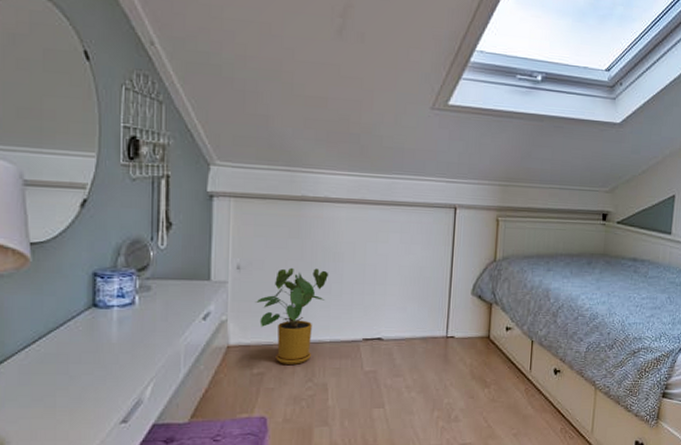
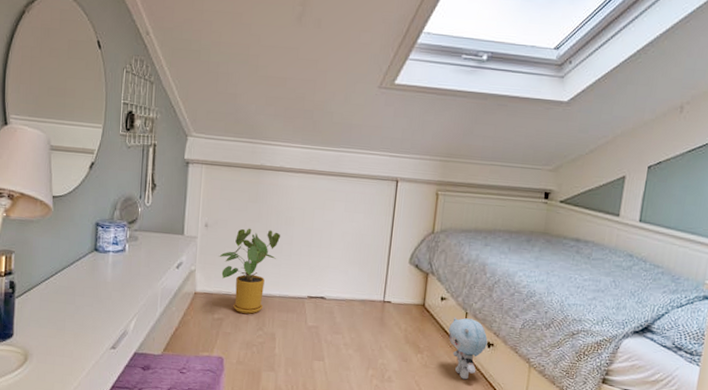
plush toy: none [514,346,554,410] -> present [448,317,488,380]

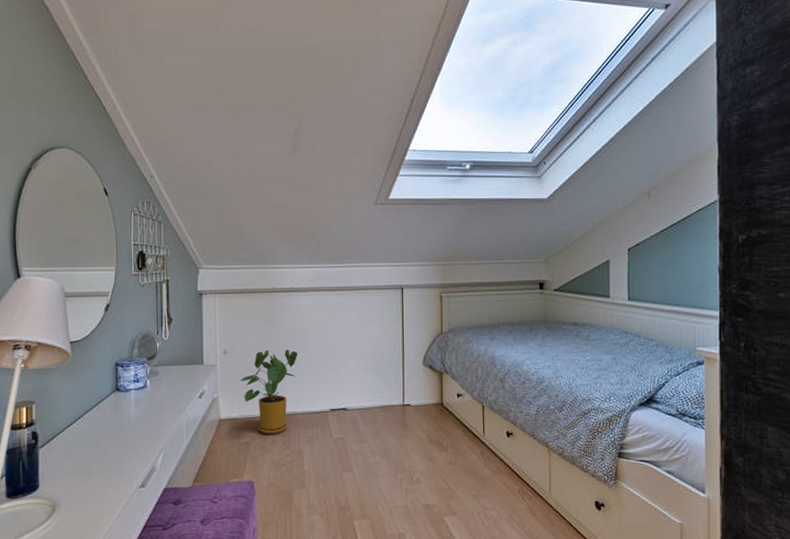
plush toy: present [448,317,488,380] -> none [468,411,506,472]

